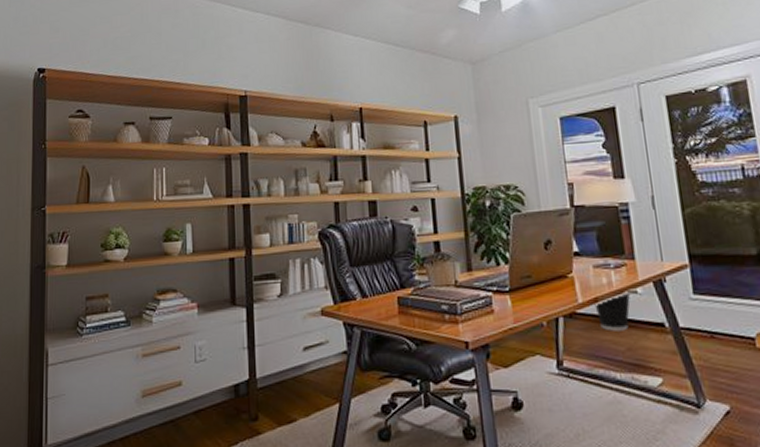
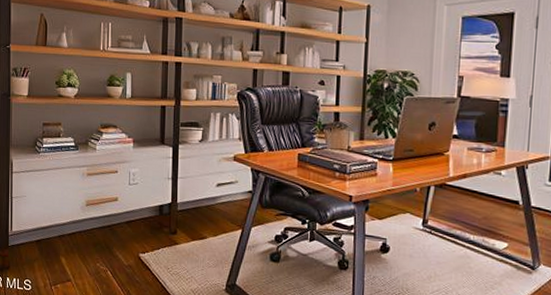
wastebasket: present [594,289,631,332] -> none [462,171,496,203]

